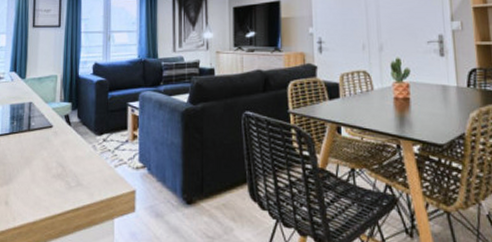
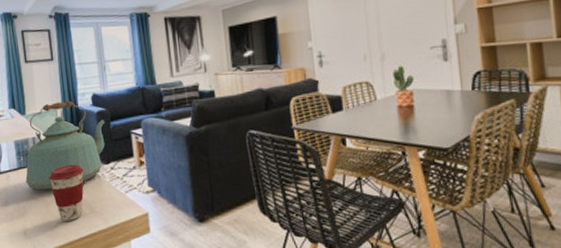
kettle: none [16,67,104,158] -> present [25,100,106,190]
coffee cup: none [39,133,75,193] -> present [49,164,84,221]

